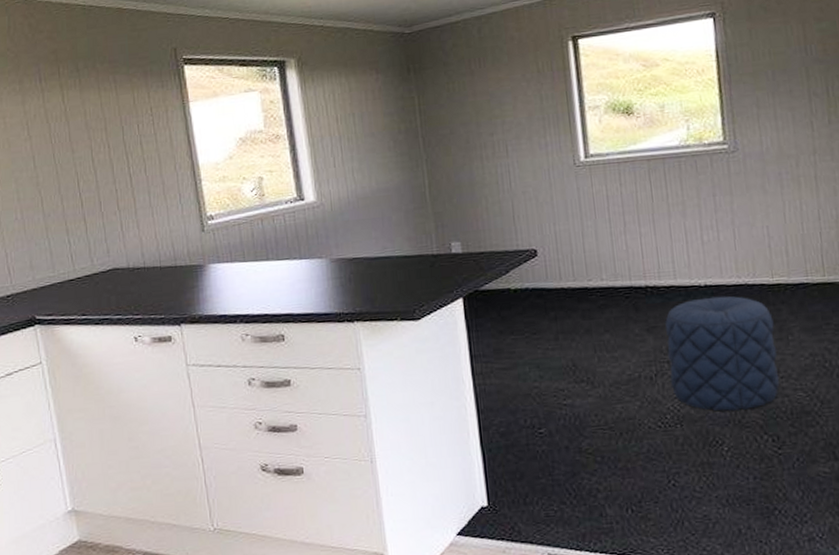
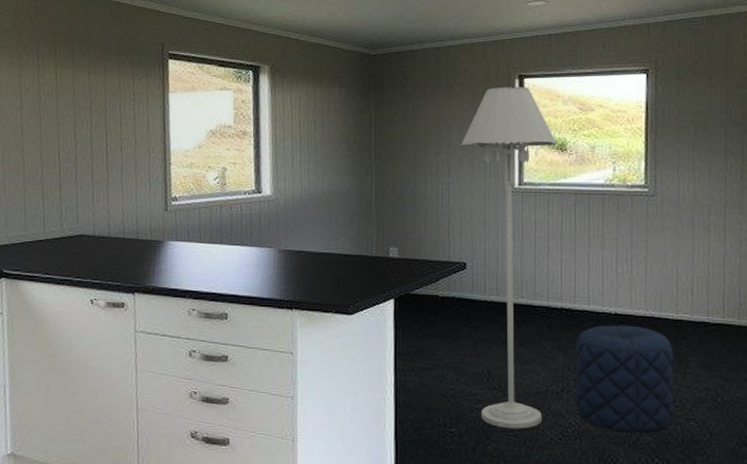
floor lamp: none [515,48,638,423] -> present [460,86,558,429]

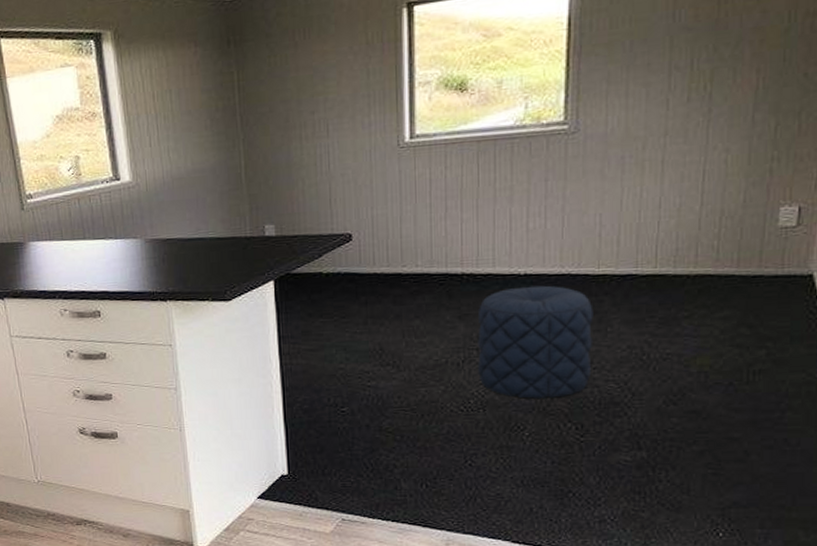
floor lamp: present [460,86,558,429] -> none [339,16,456,404]

